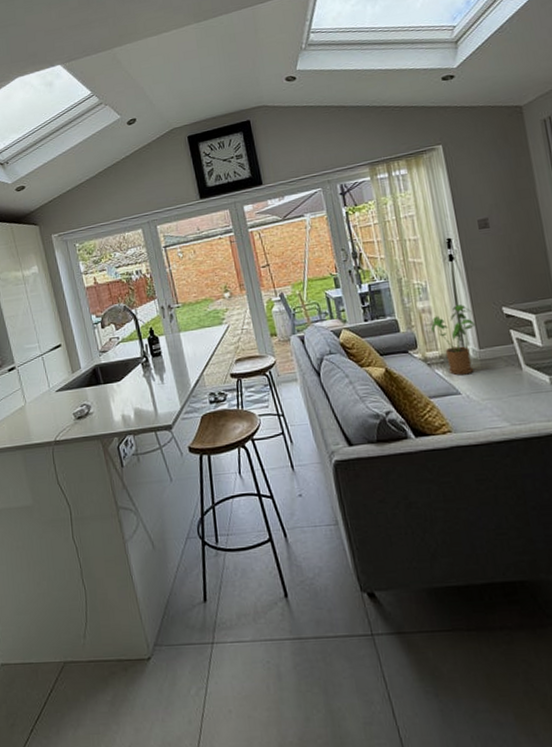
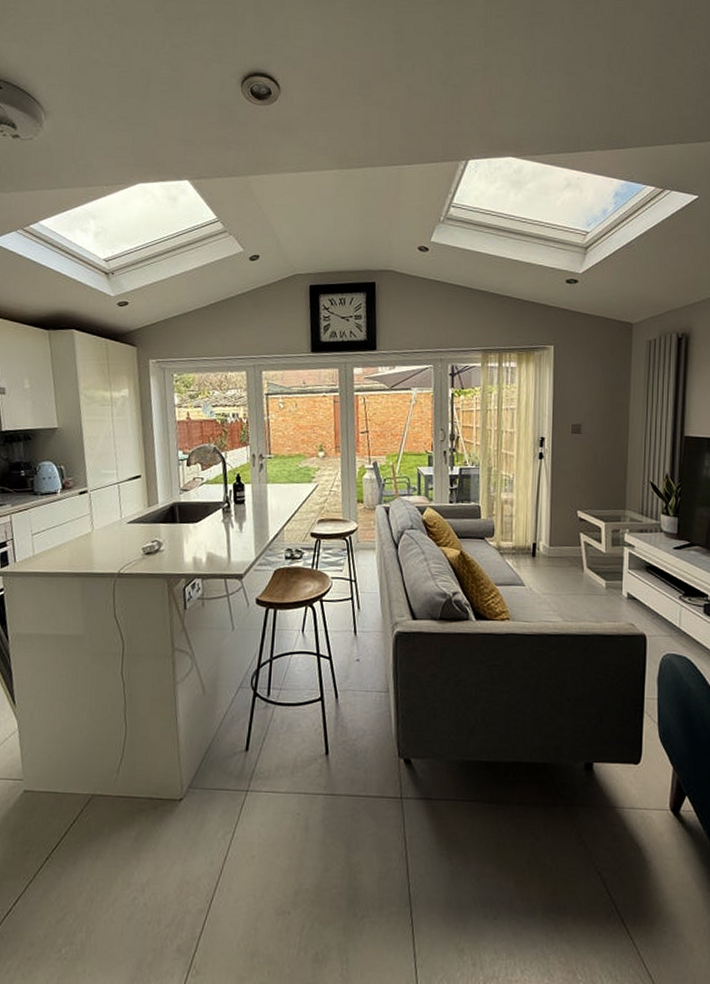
house plant: present [431,304,477,376] -> none [510,501,552,569]

